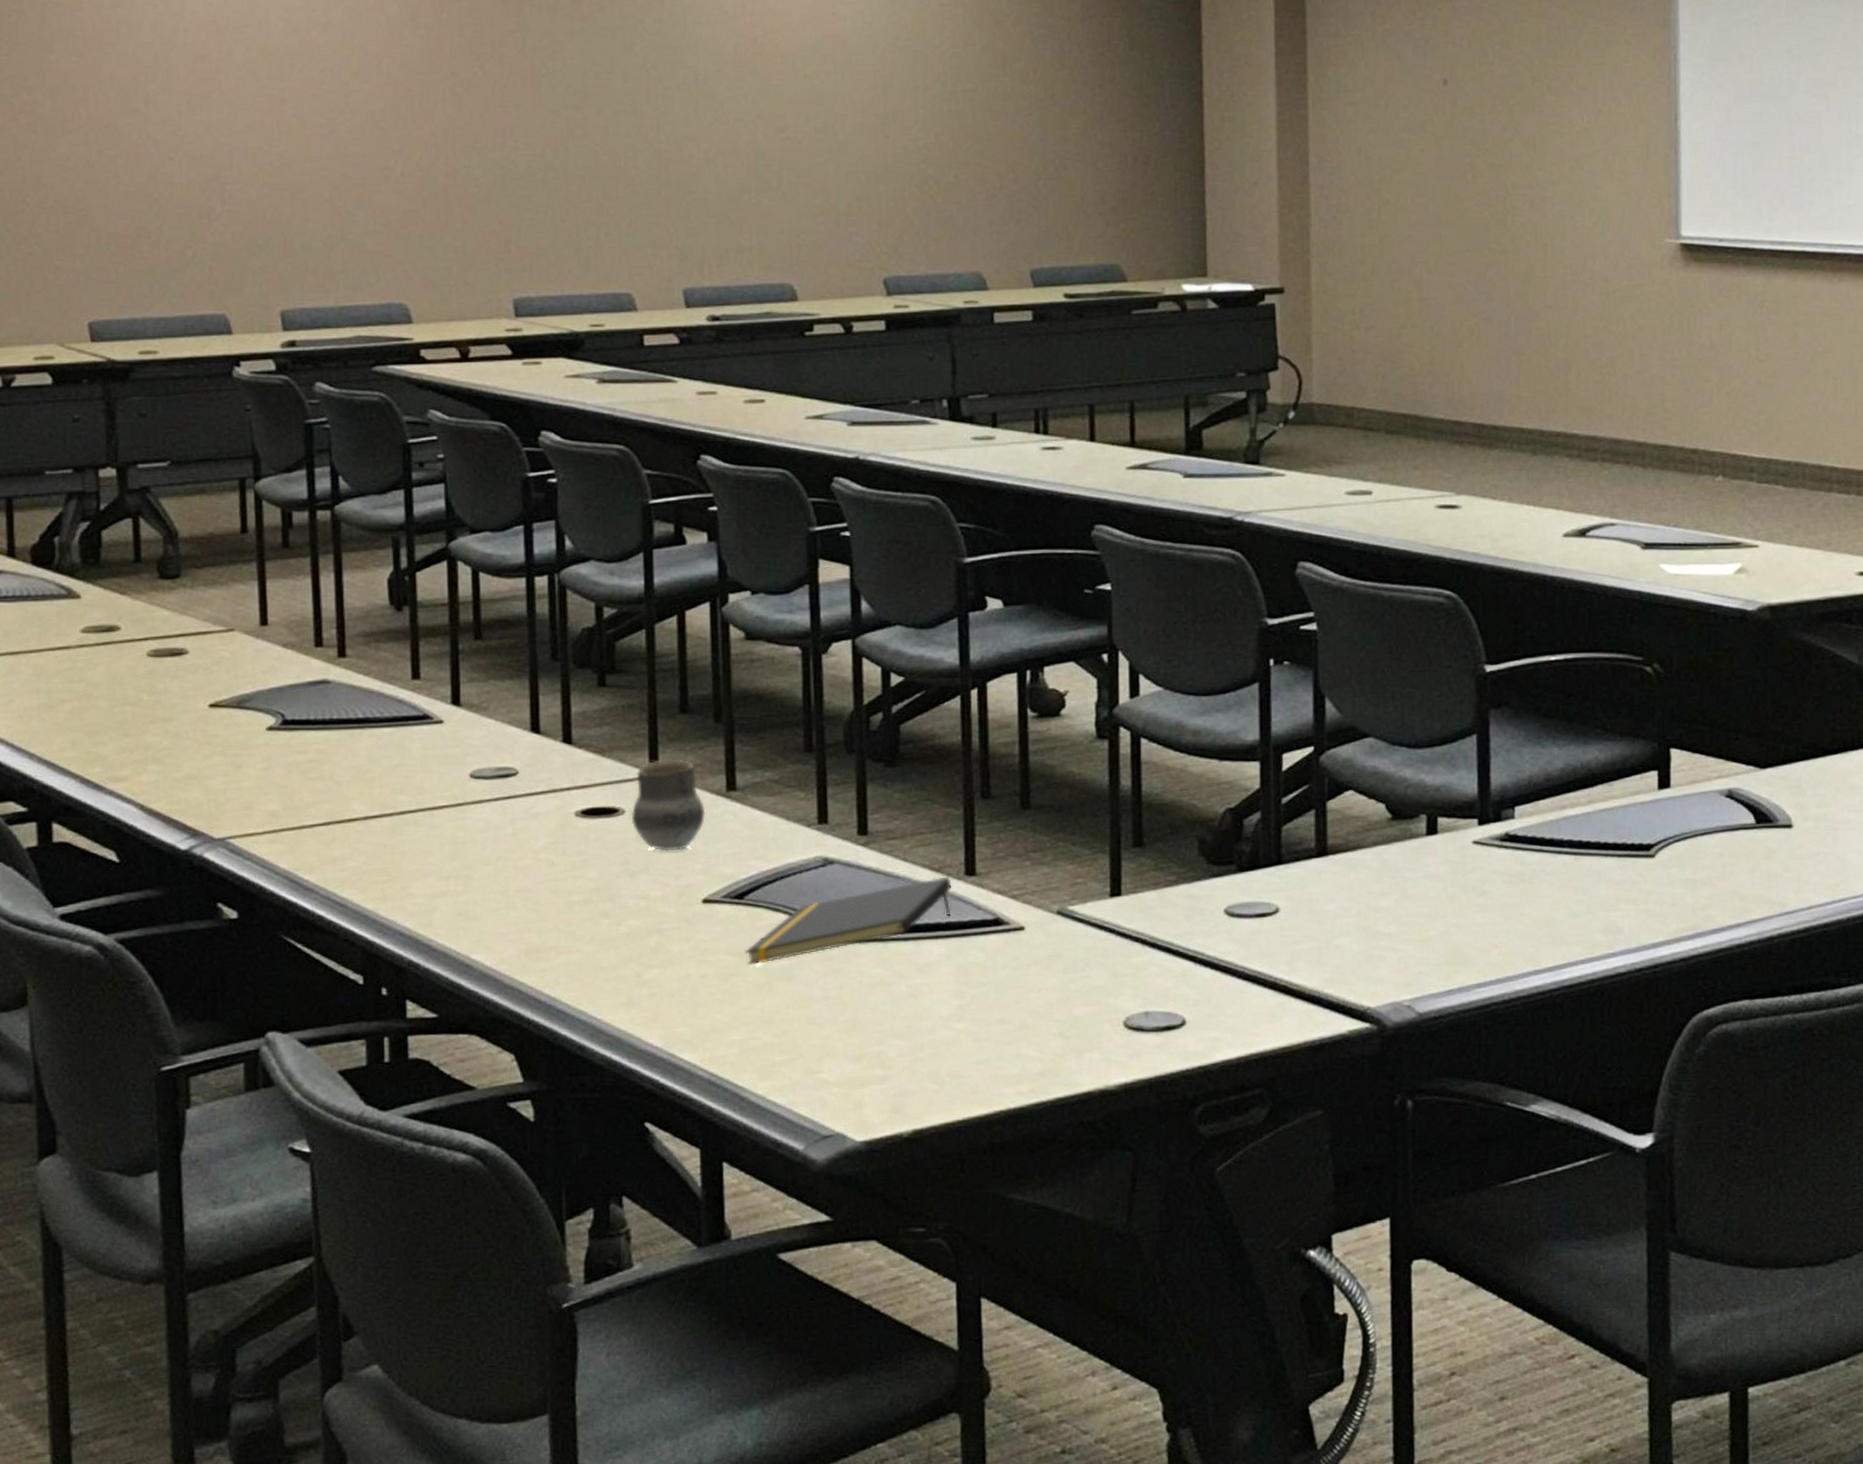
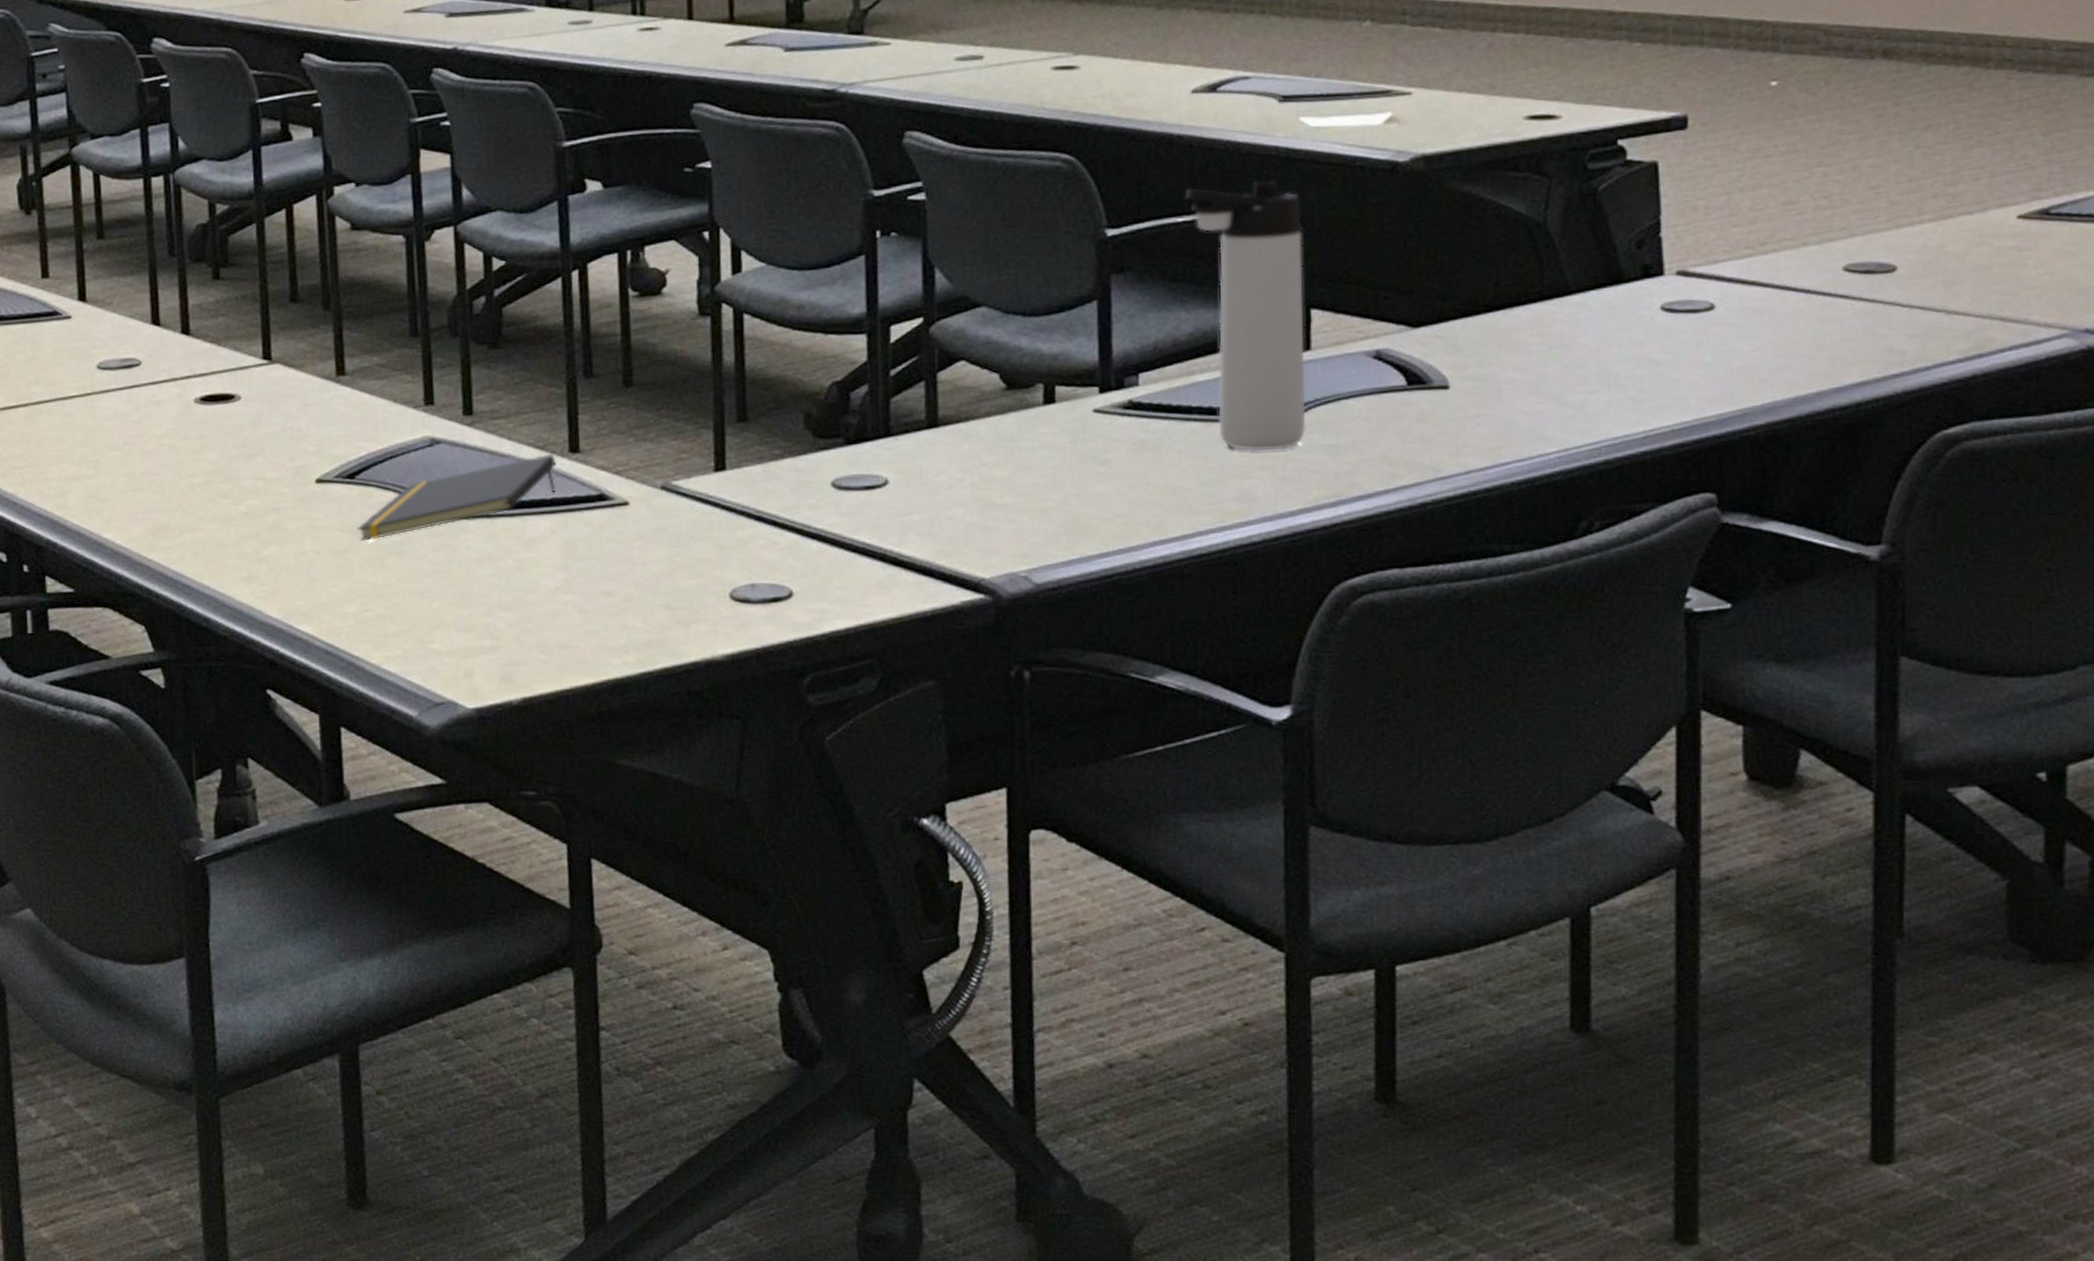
cup: present [631,759,706,852] -> none [246,346,317,435]
thermos bottle: none [1557,623,1667,884] -> present [1185,180,1306,451]

